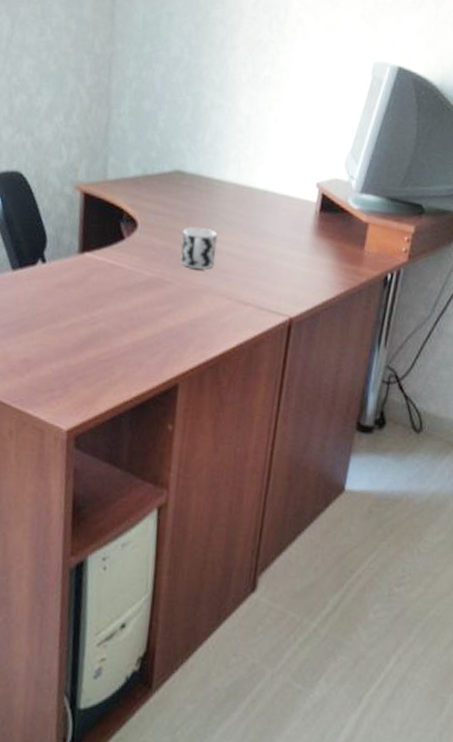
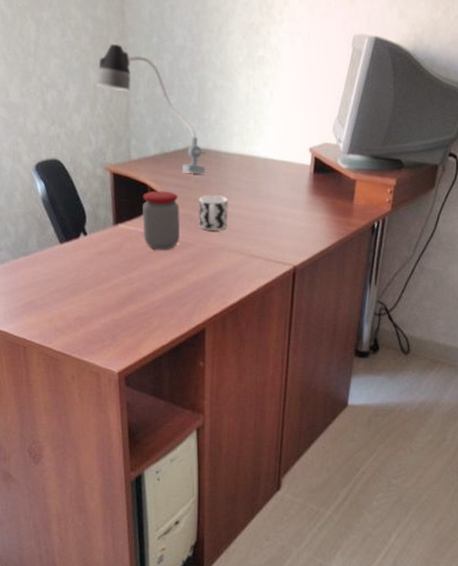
desk lamp: none [75,48,196,203] -> present [97,43,206,174]
jar: none [113,217,160,287] -> present [143,191,181,250]

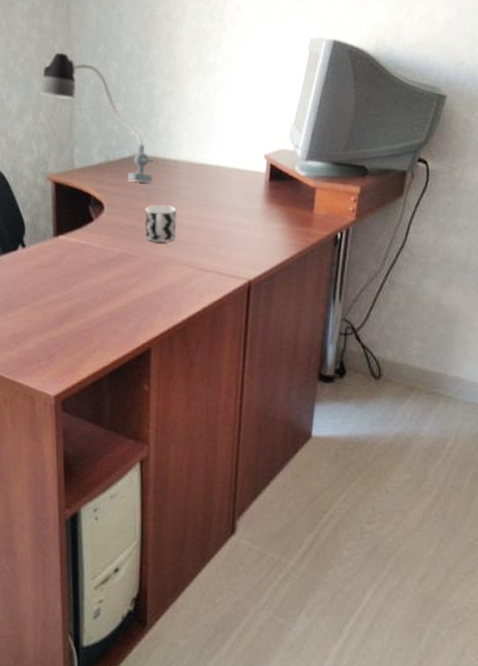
jar: present [143,191,181,250] -> none [85,200,126,263]

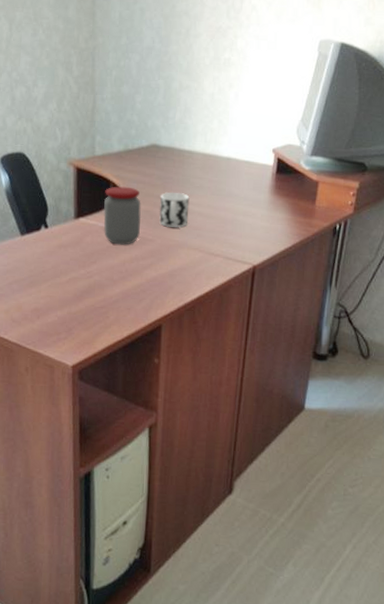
desk lamp: present [40,52,153,183] -> none [65,43,170,172]
jar: none [85,200,126,263] -> present [103,186,142,245]

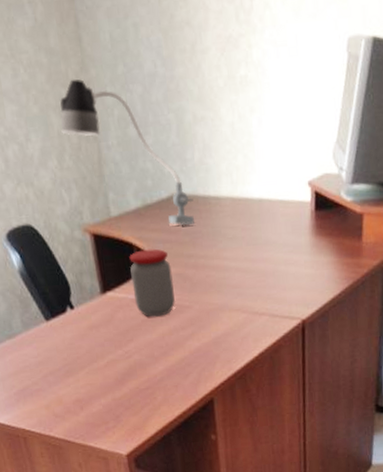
desk lamp: none [65,43,170,172] -> present [60,79,194,226]
cup: present [159,192,190,228] -> none [190,247,226,290]

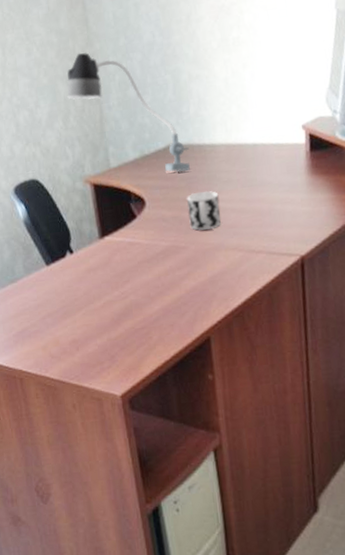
jar: present [129,248,176,317] -> none [127,194,172,259]
cup: none [190,247,226,290] -> present [186,190,222,231]

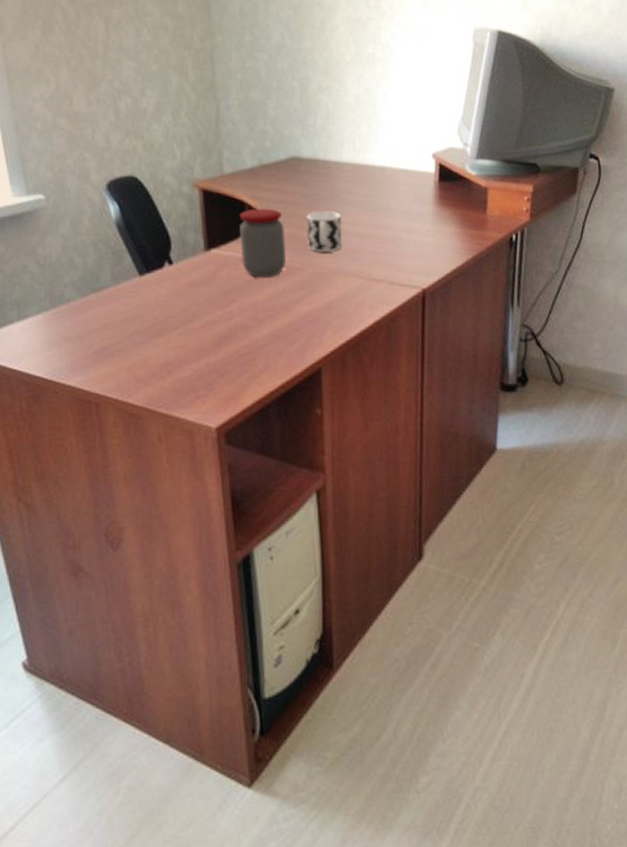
desk lamp: present [66,52,190,173] -> none [180,43,313,188]
jar: none [127,194,172,259] -> present [239,208,287,278]

